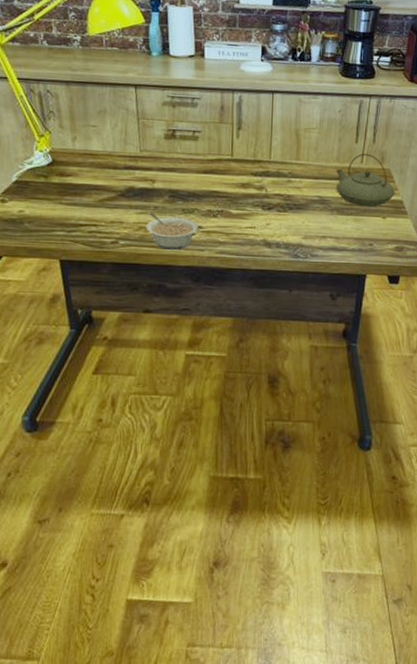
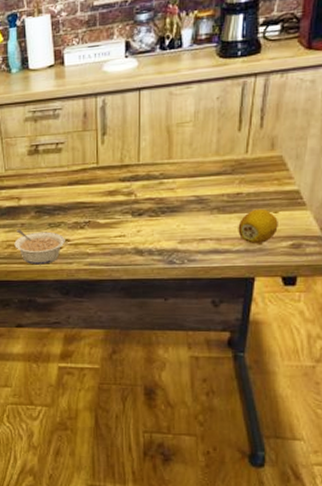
teapot: present [335,153,395,207] -> none [215,141,290,202]
fruit: none [353,213,386,245] -> present [238,208,278,245]

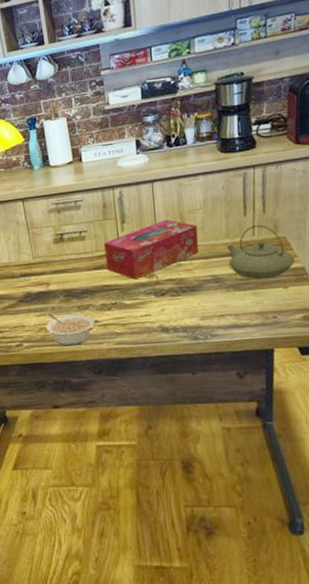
tissue box: none [82,133,185,197] -> present [104,220,199,280]
teapot: none [215,141,290,202] -> present [227,224,295,279]
fruit: present [238,208,278,245] -> none [253,285,290,318]

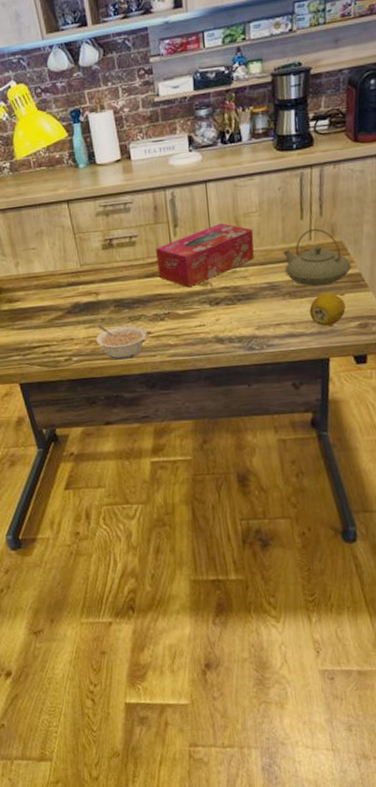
fruit: none [253,285,290,318] -> present [309,292,346,327]

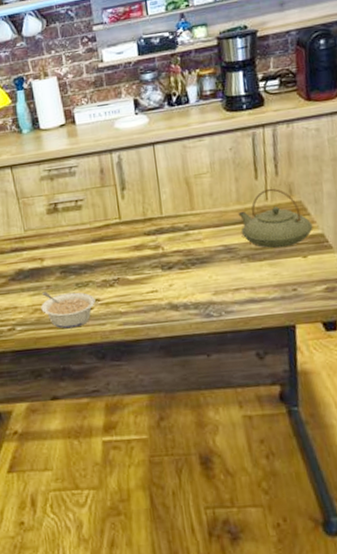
tissue box: present [156,223,254,288] -> none [103,185,208,252]
fruit: present [309,292,346,327] -> none [270,254,310,291]

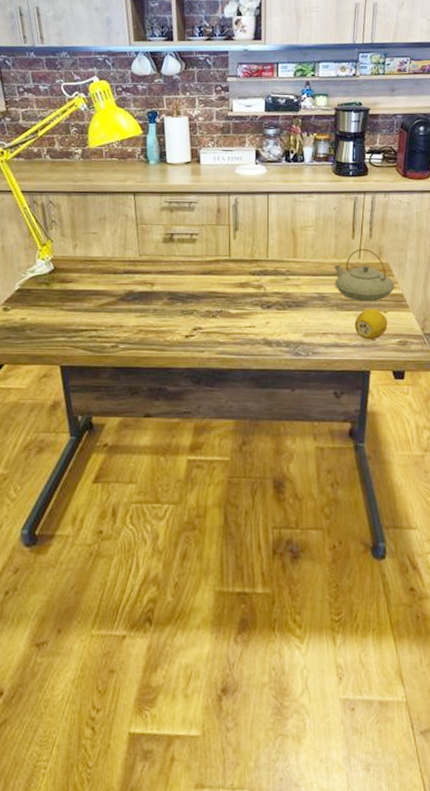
legume: present [41,291,96,329] -> none [146,314,197,352]
fruit: none [270,254,310,291] -> present [354,308,388,340]

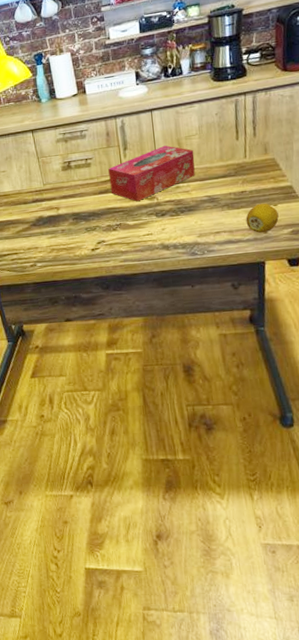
tissue box: none [215,233,308,289] -> present [108,145,195,202]
teapot: present [334,248,395,302] -> none [221,147,284,198]

